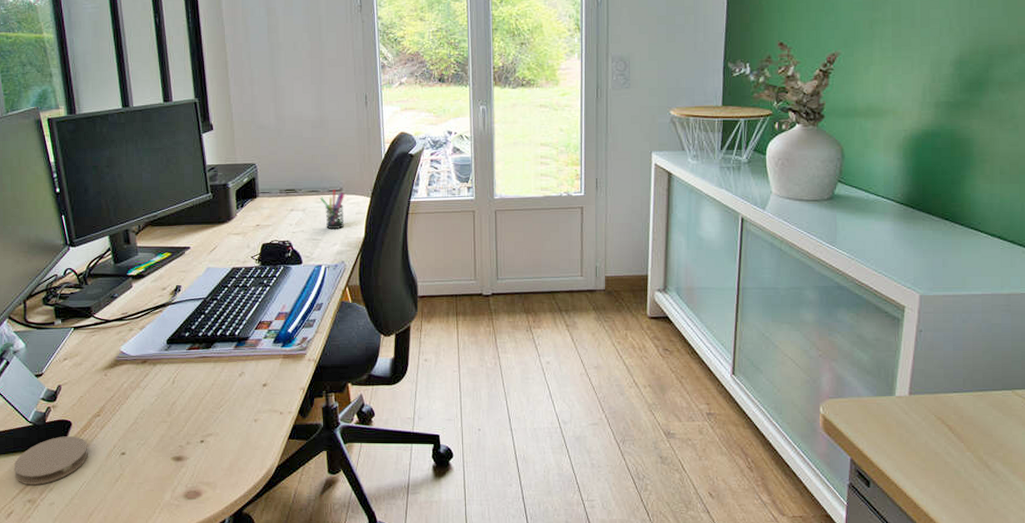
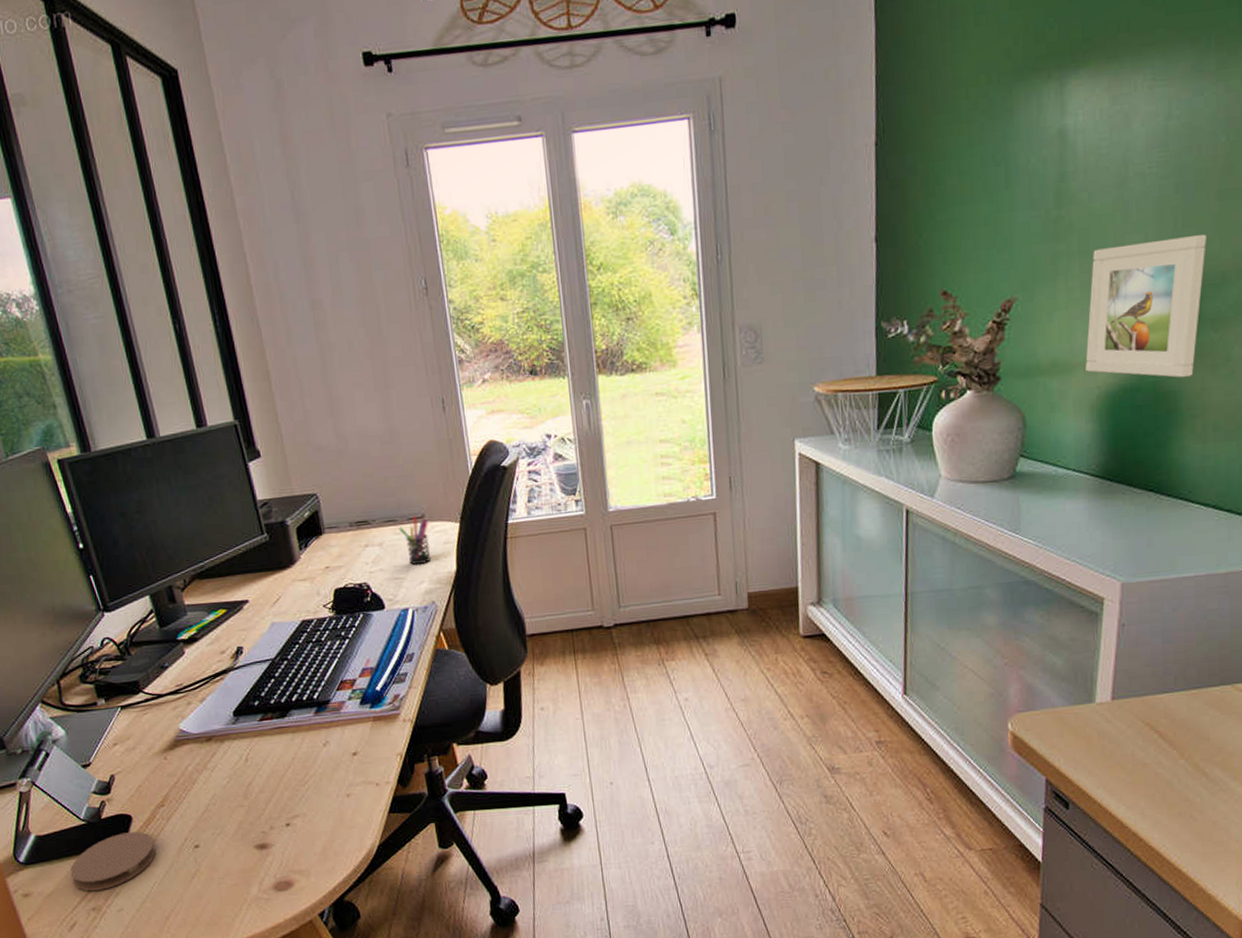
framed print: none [895,14,997,129] -> present [1085,234,1207,378]

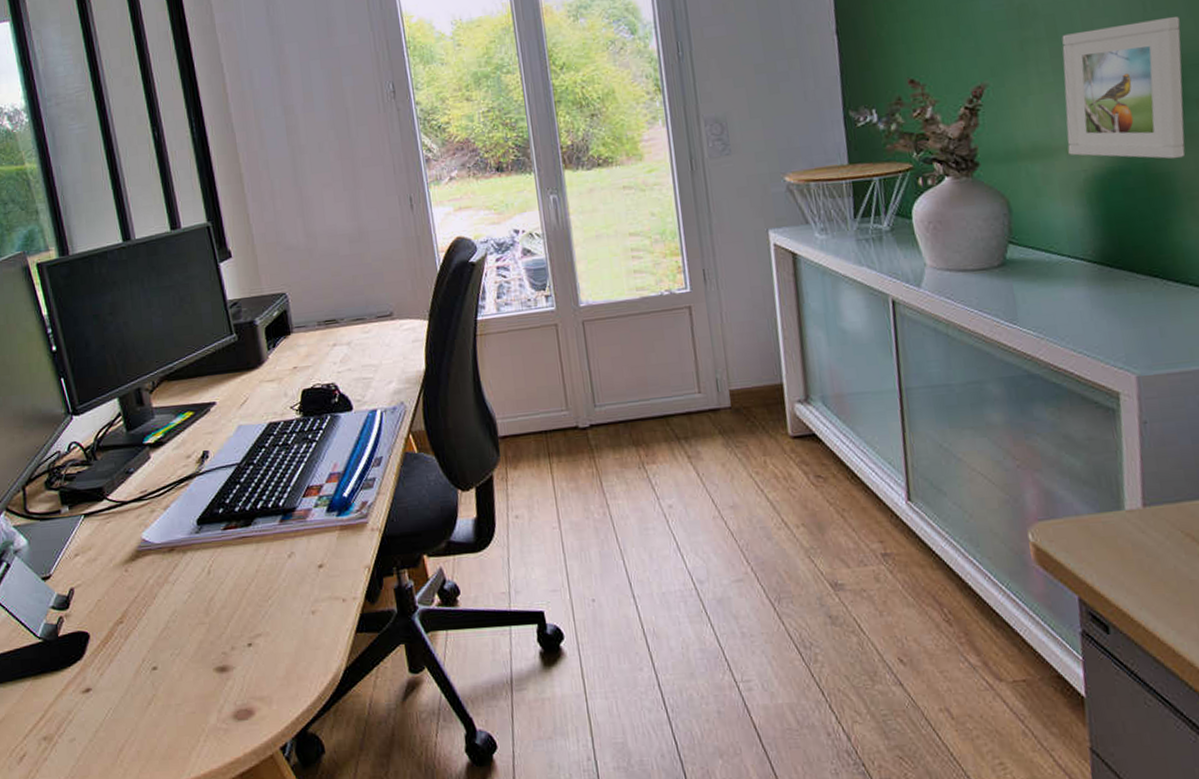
coaster: present [70,831,156,891] -> none [23,651,112,718]
pen holder: present [398,516,432,566] -> none [367,314,400,365]

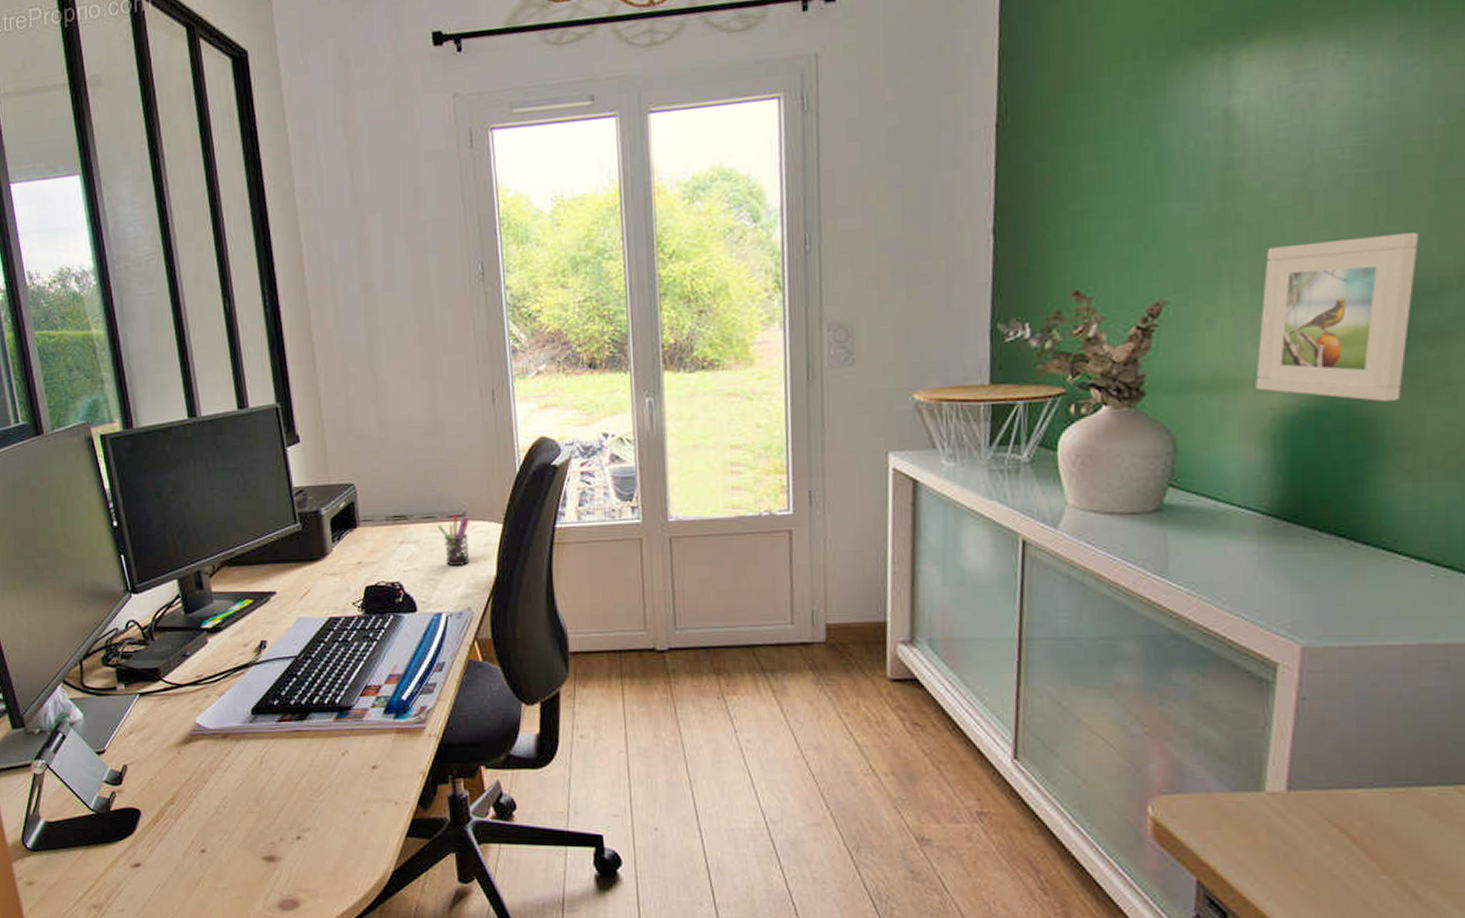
pen holder: none [367,314,400,365] -> present [437,514,470,567]

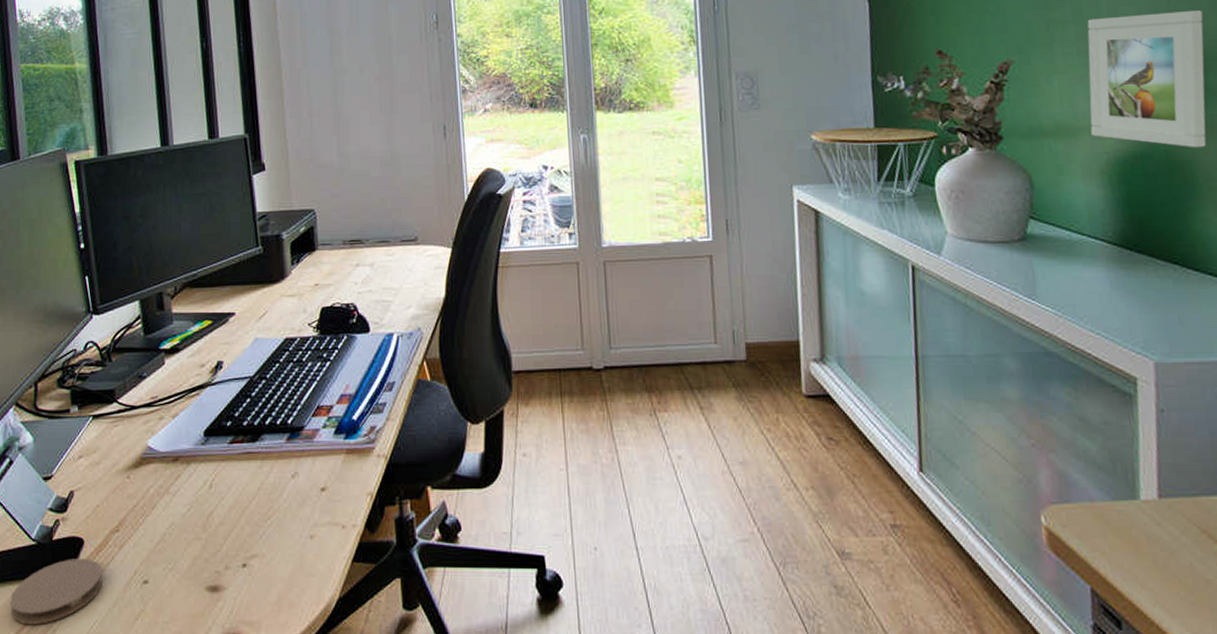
coaster: none [75,828,162,887] -> present [10,559,103,624]
pen holder: present [437,514,470,567] -> none [391,239,421,289]

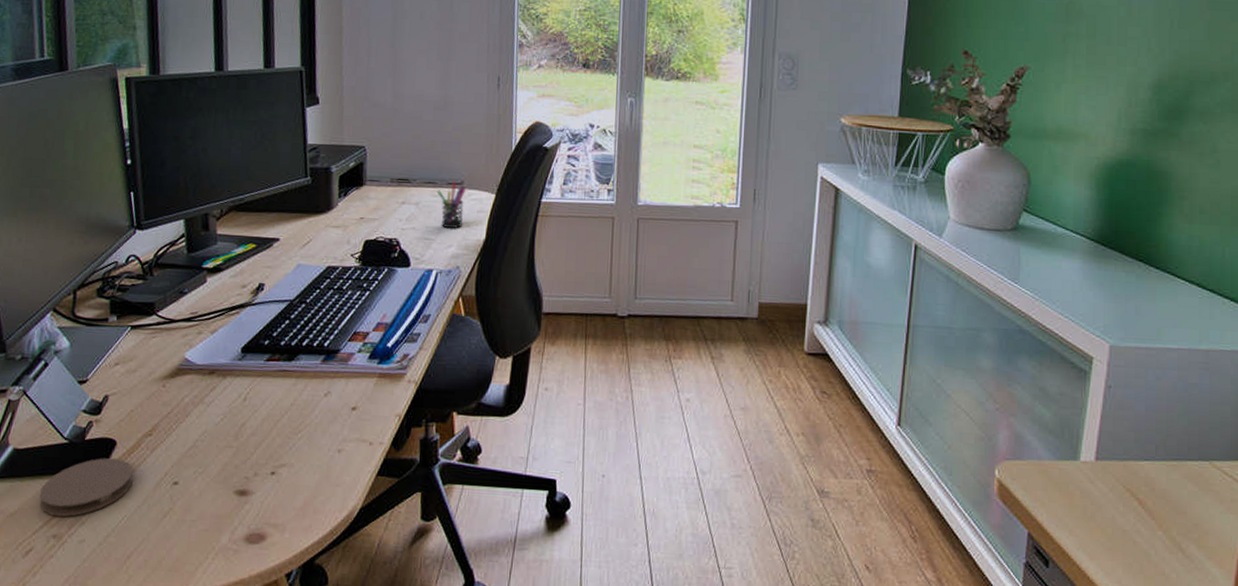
pen holder: none [391,239,421,289] -> present [436,182,466,229]
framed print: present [1087,9,1207,148] -> none [1087,35,1198,161]

